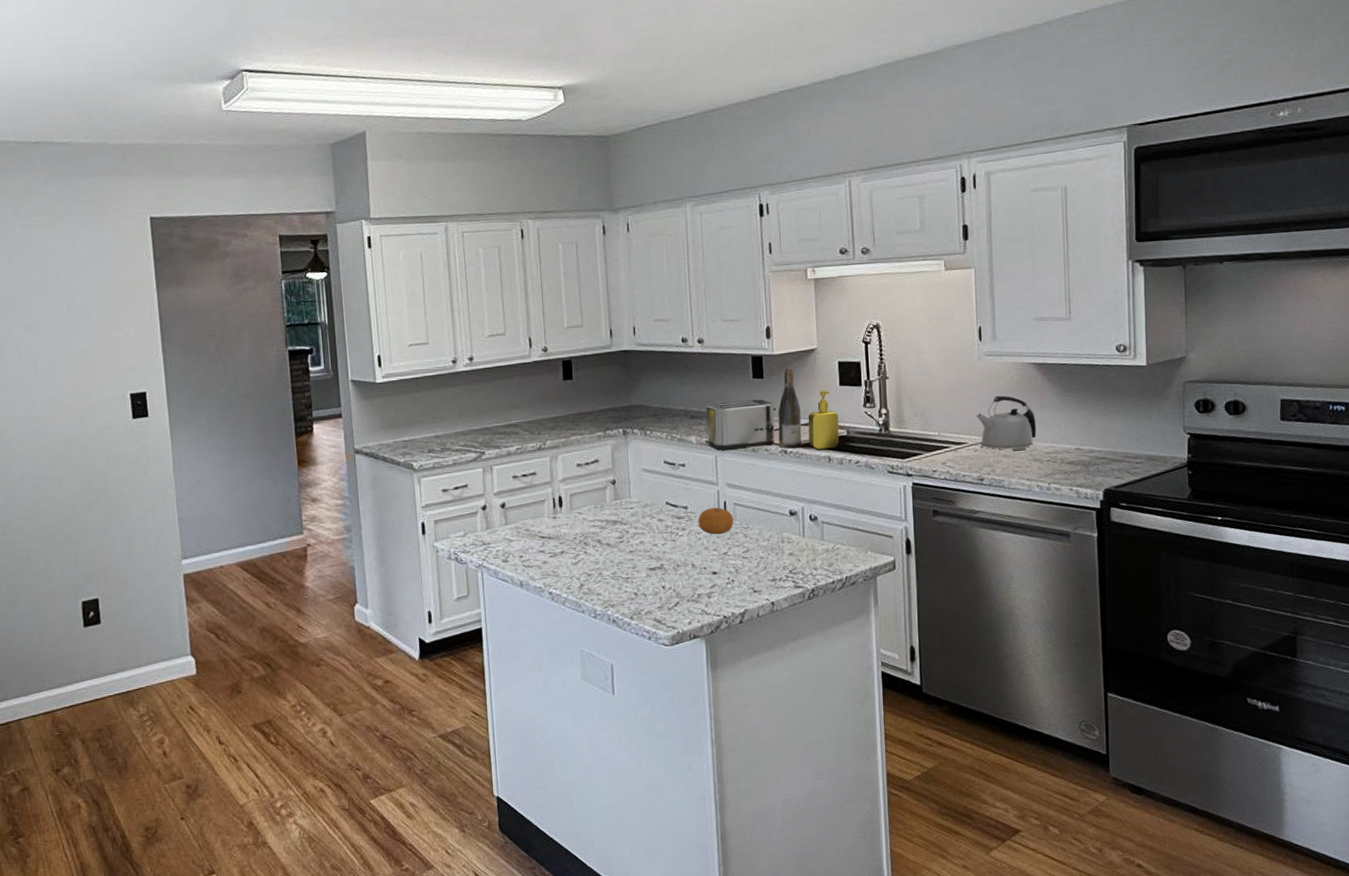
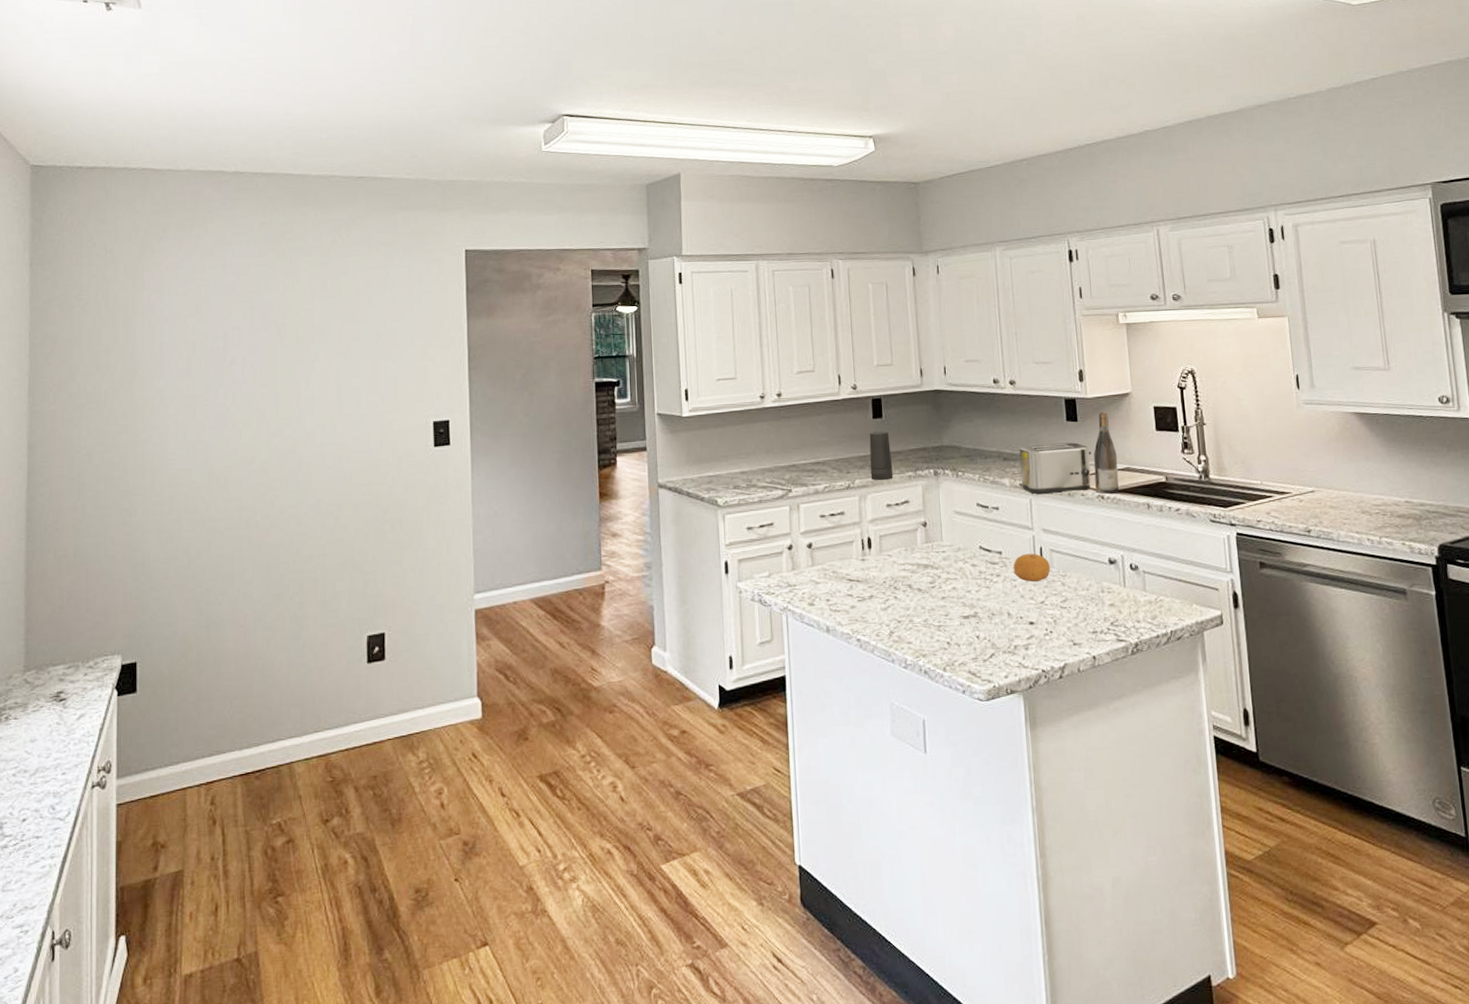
canister: none [559,392,584,442] -> present [869,431,894,481]
soap dispenser: present [808,390,839,450] -> none [1124,434,1158,496]
kettle: present [976,395,1036,451] -> none [1299,444,1363,503]

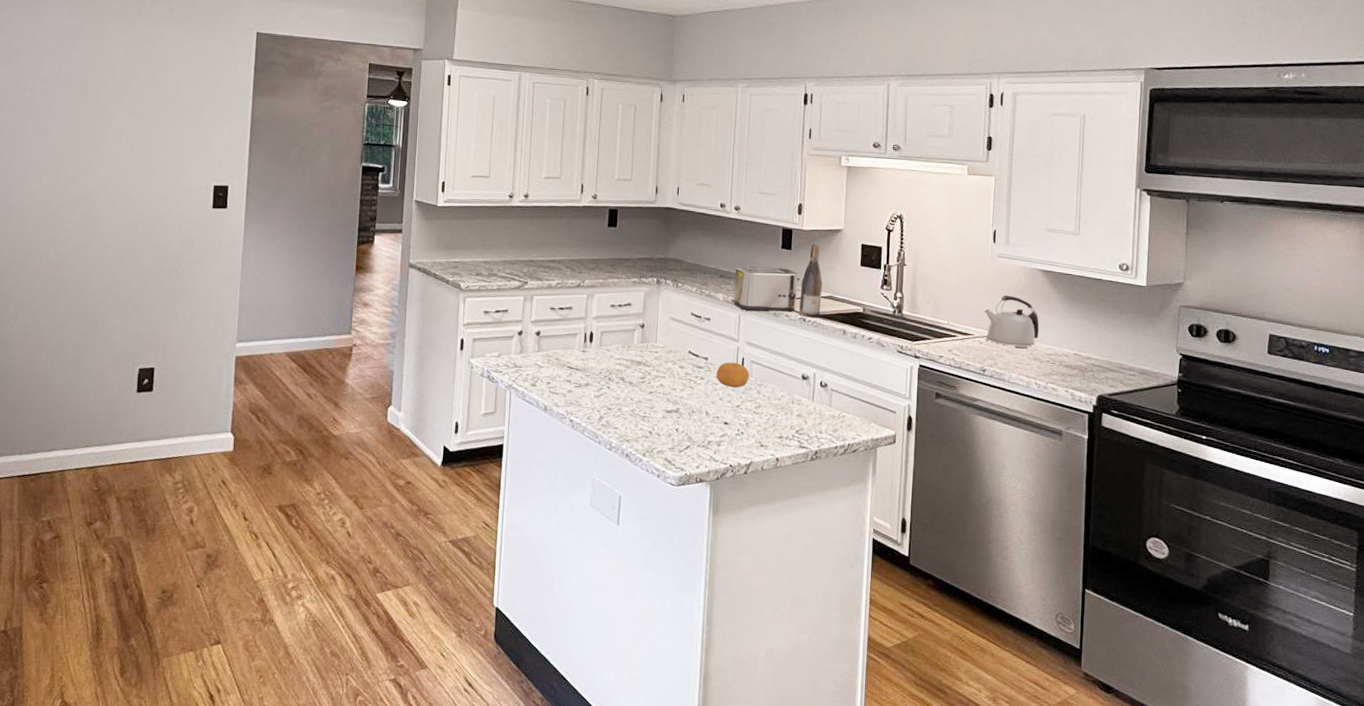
canister: present [869,431,894,481] -> none [599,239,621,284]
kettle: none [1299,444,1363,503] -> present [984,295,1039,349]

